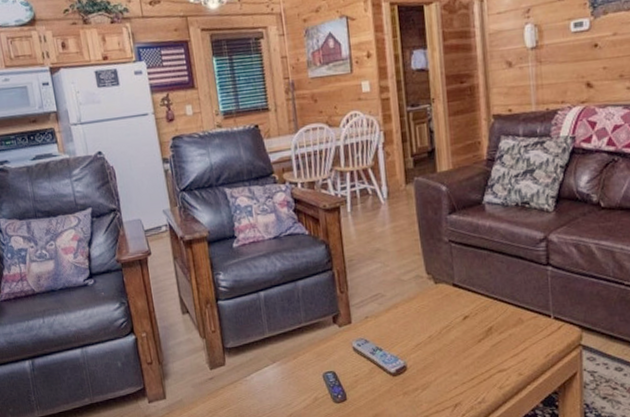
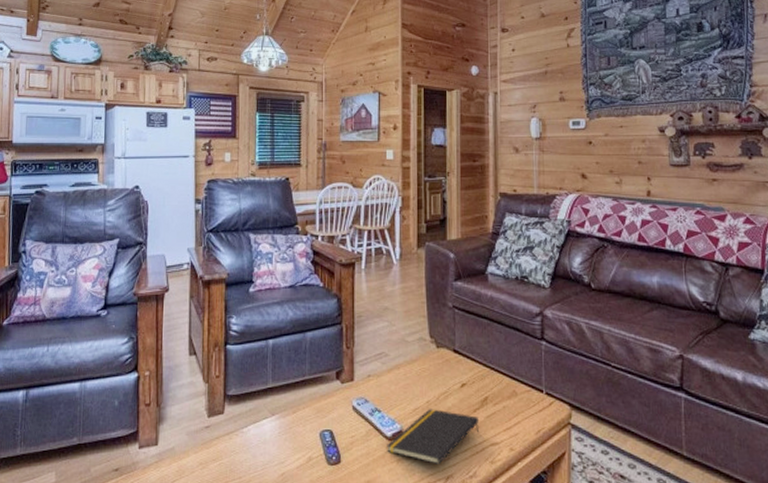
notepad: none [391,343,485,394] -> present [387,409,480,464]

